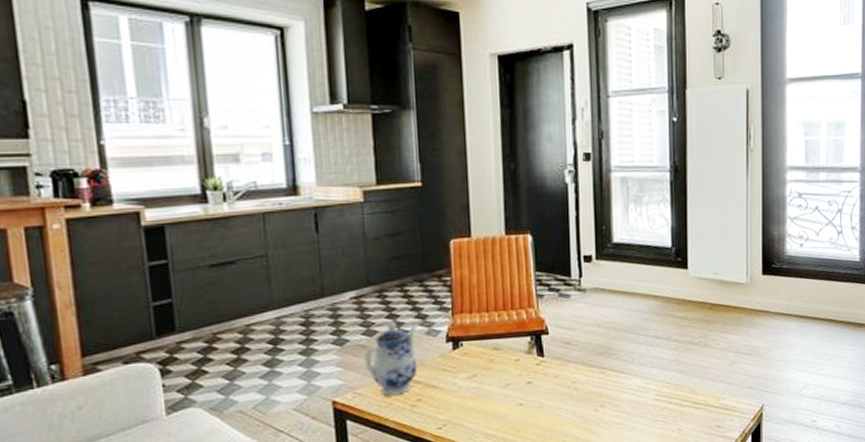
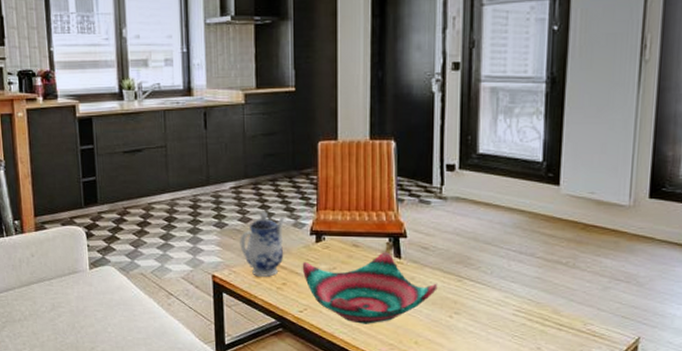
decorative bowl: none [438,351,582,432] -> present [302,252,438,324]

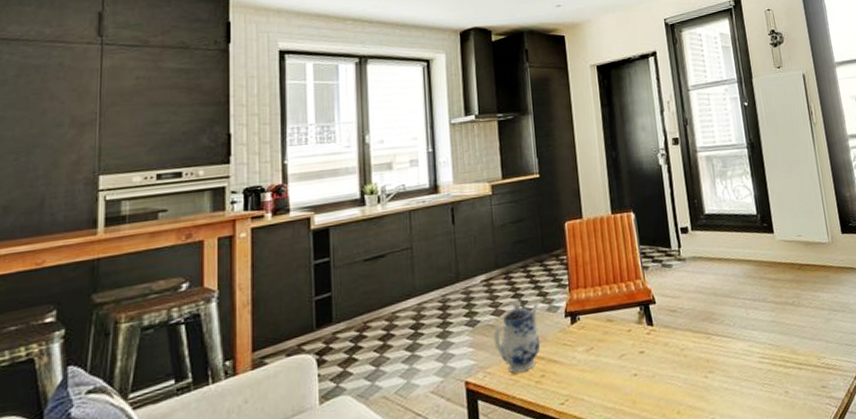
decorative bowl: present [302,252,438,324] -> none [559,321,690,405]

